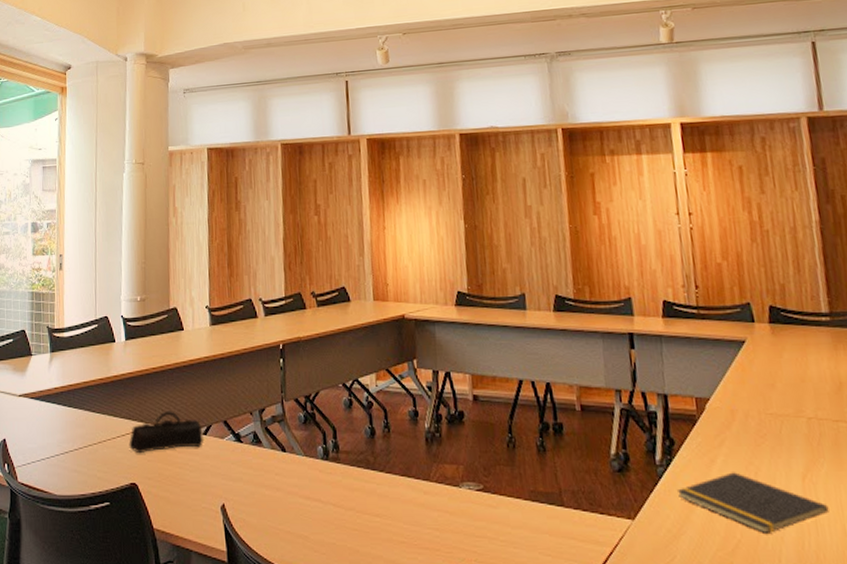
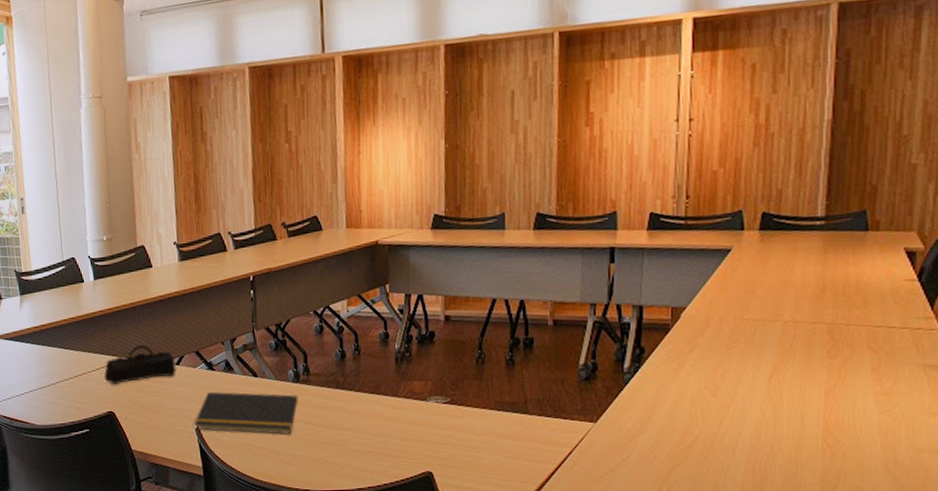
notepad: none [219,466,328,518] -> present [194,391,299,434]
notepad: present [676,472,829,533] -> none [641,375,791,429]

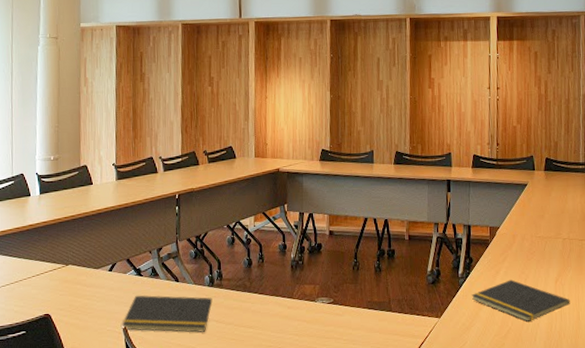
pencil case: present [104,344,178,385] -> none [43,252,110,290]
notepad: none [641,375,791,429] -> present [471,280,570,322]

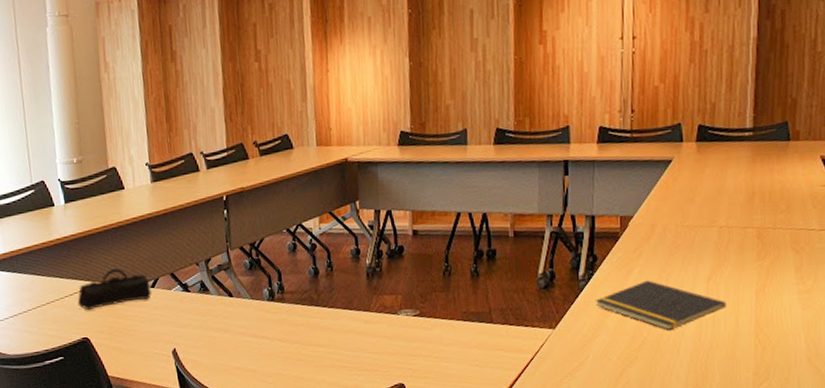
pencil case: none [43,252,110,290] -> present [77,268,153,311]
notepad: present [122,295,213,332] -> none [170,313,274,353]

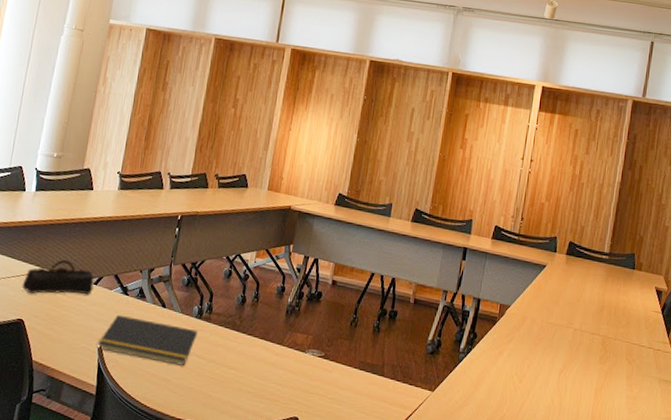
notepad: none [170,313,274,353] -> present [97,314,198,366]
notepad: present [595,280,727,330] -> none [469,363,572,411]

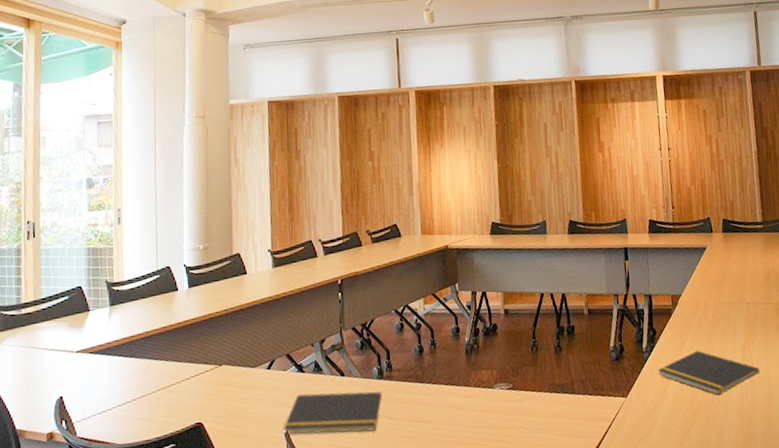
pencil case: present [22,259,94,295] -> none [193,350,268,394]
notepad: none [469,363,572,411] -> present [657,350,760,395]

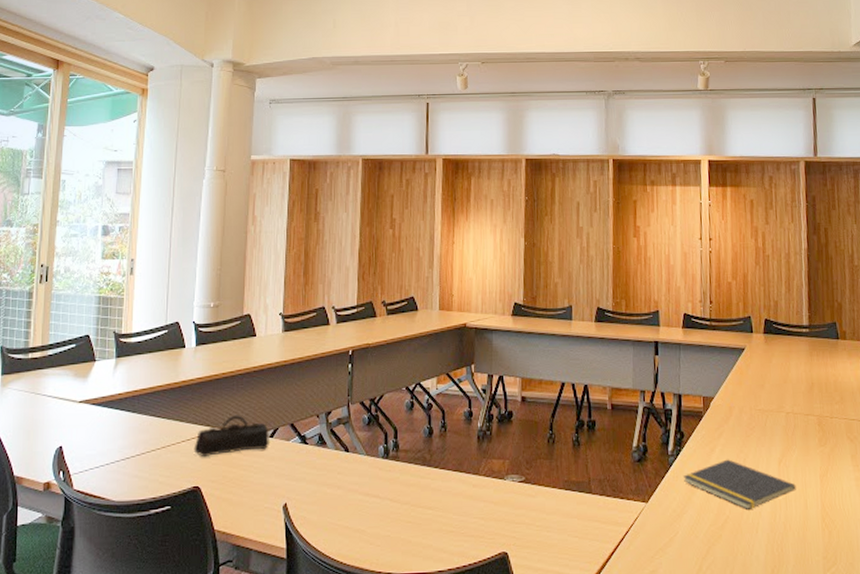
pencil case: none [193,350,268,394] -> present [194,415,271,458]
notepad: present [283,391,383,435] -> none [281,466,387,513]

